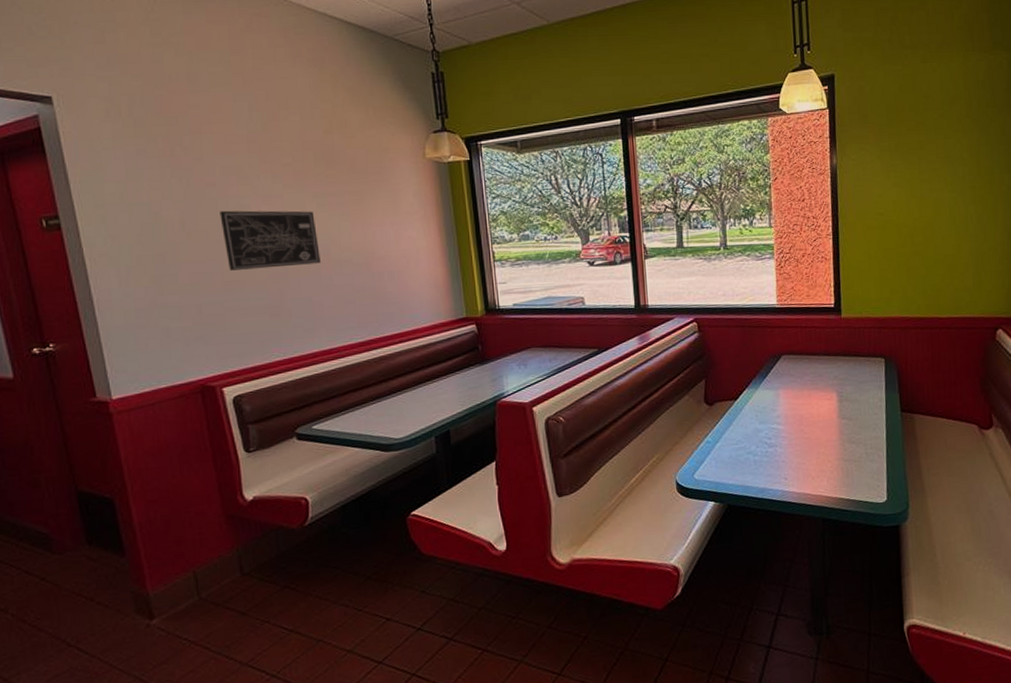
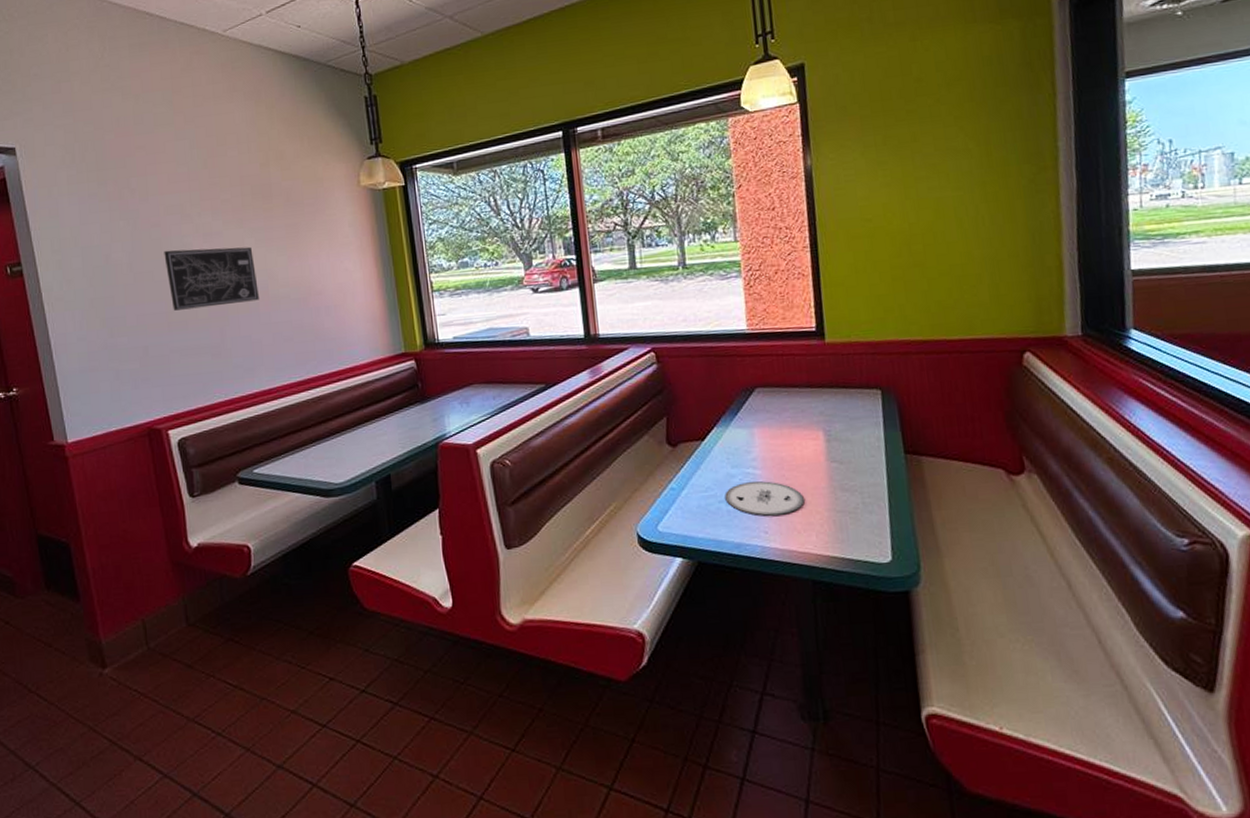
plate: none [752,435,819,465] -> present [725,481,804,516]

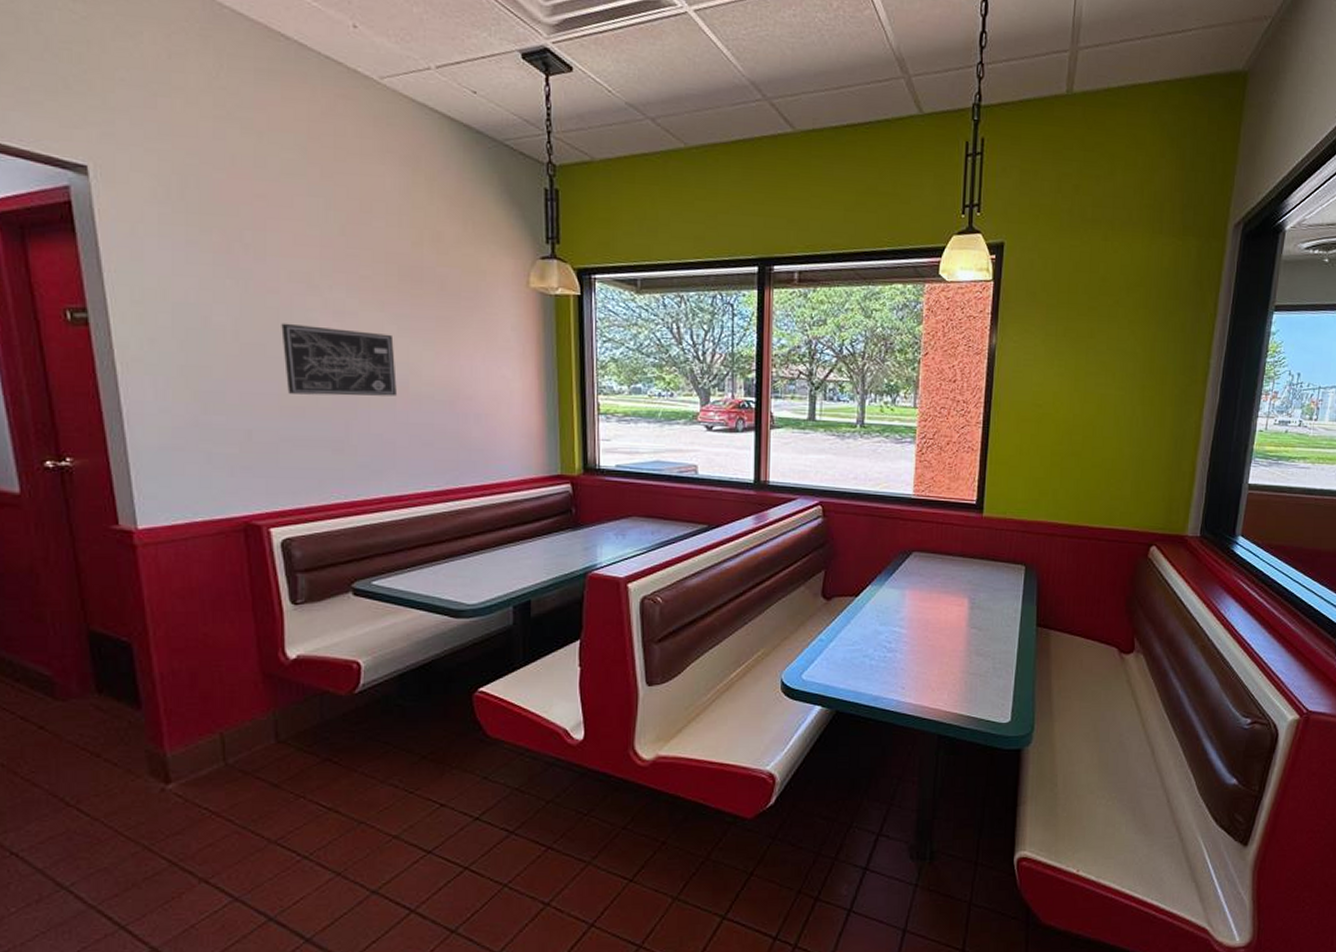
plate: present [725,481,804,516] -> none [870,640,942,673]

